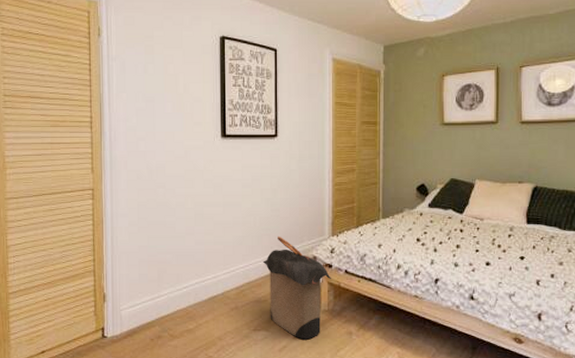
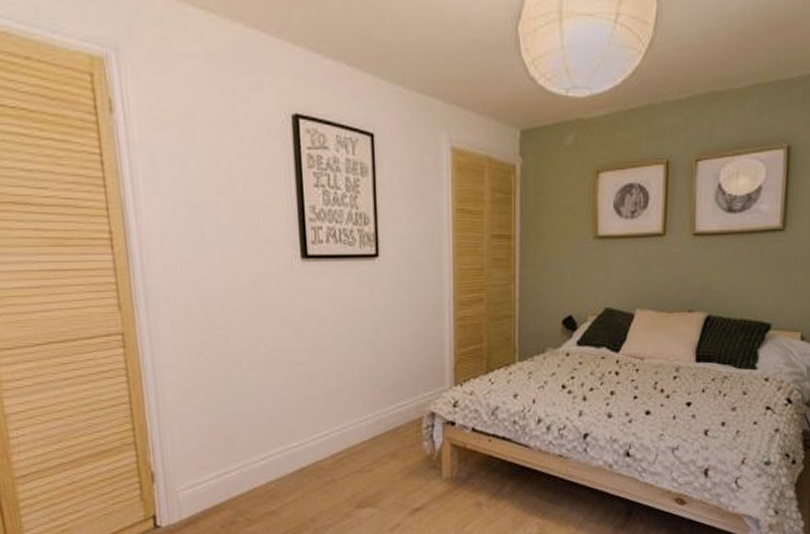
laundry hamper: present [262,236,331,340] -> none [365,388,454,515]

